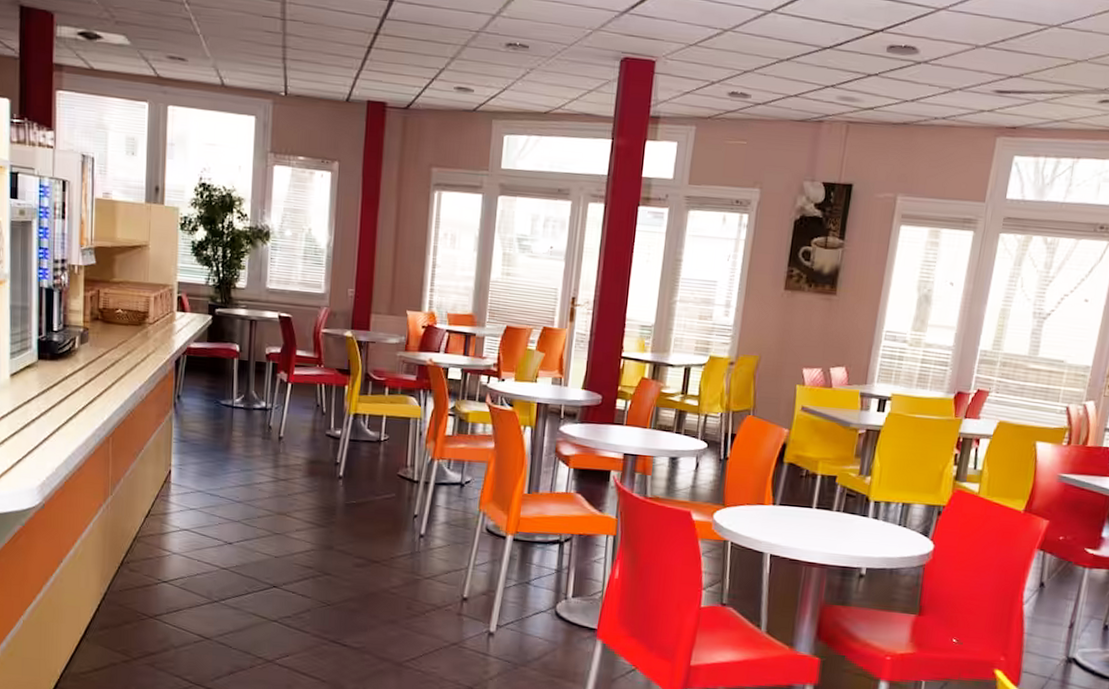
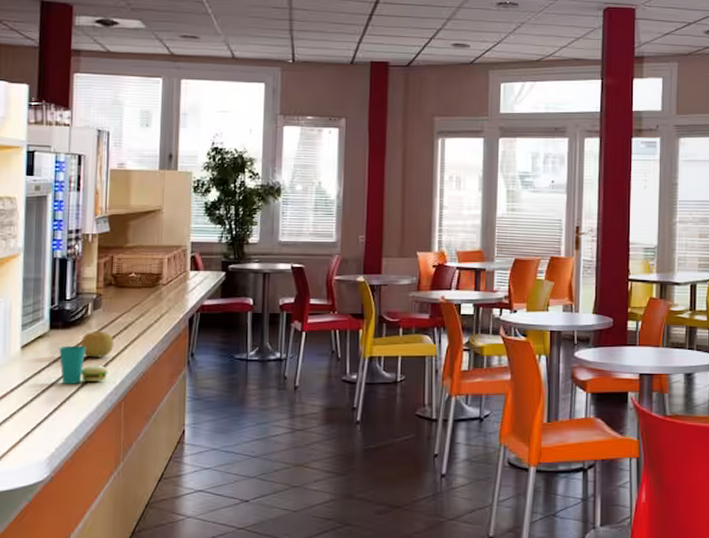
cup: none [47,377,96,416] -> present [59,345,108,384]
fruit: none [69,364,102,393] -> present [81,331,114,358]

